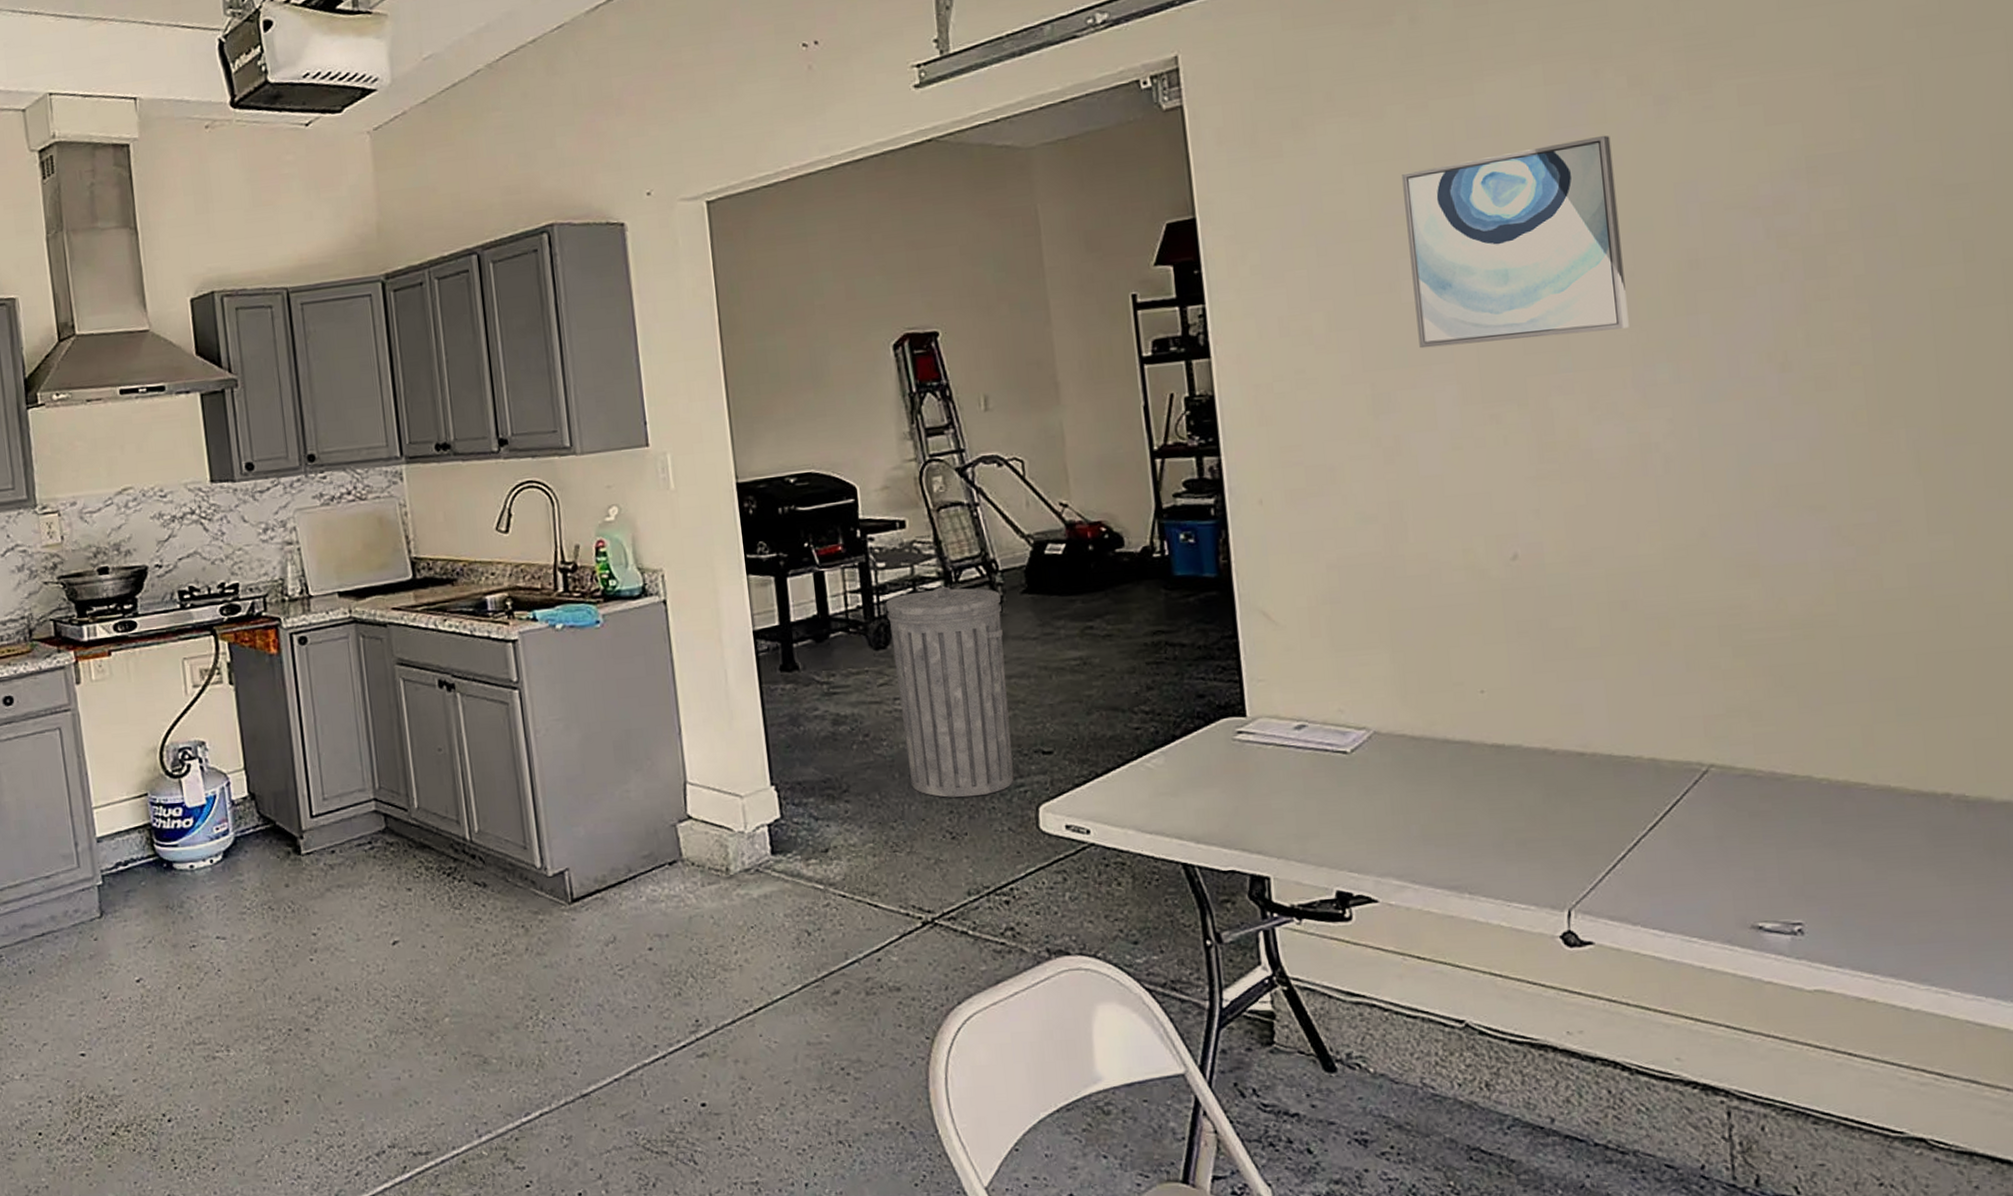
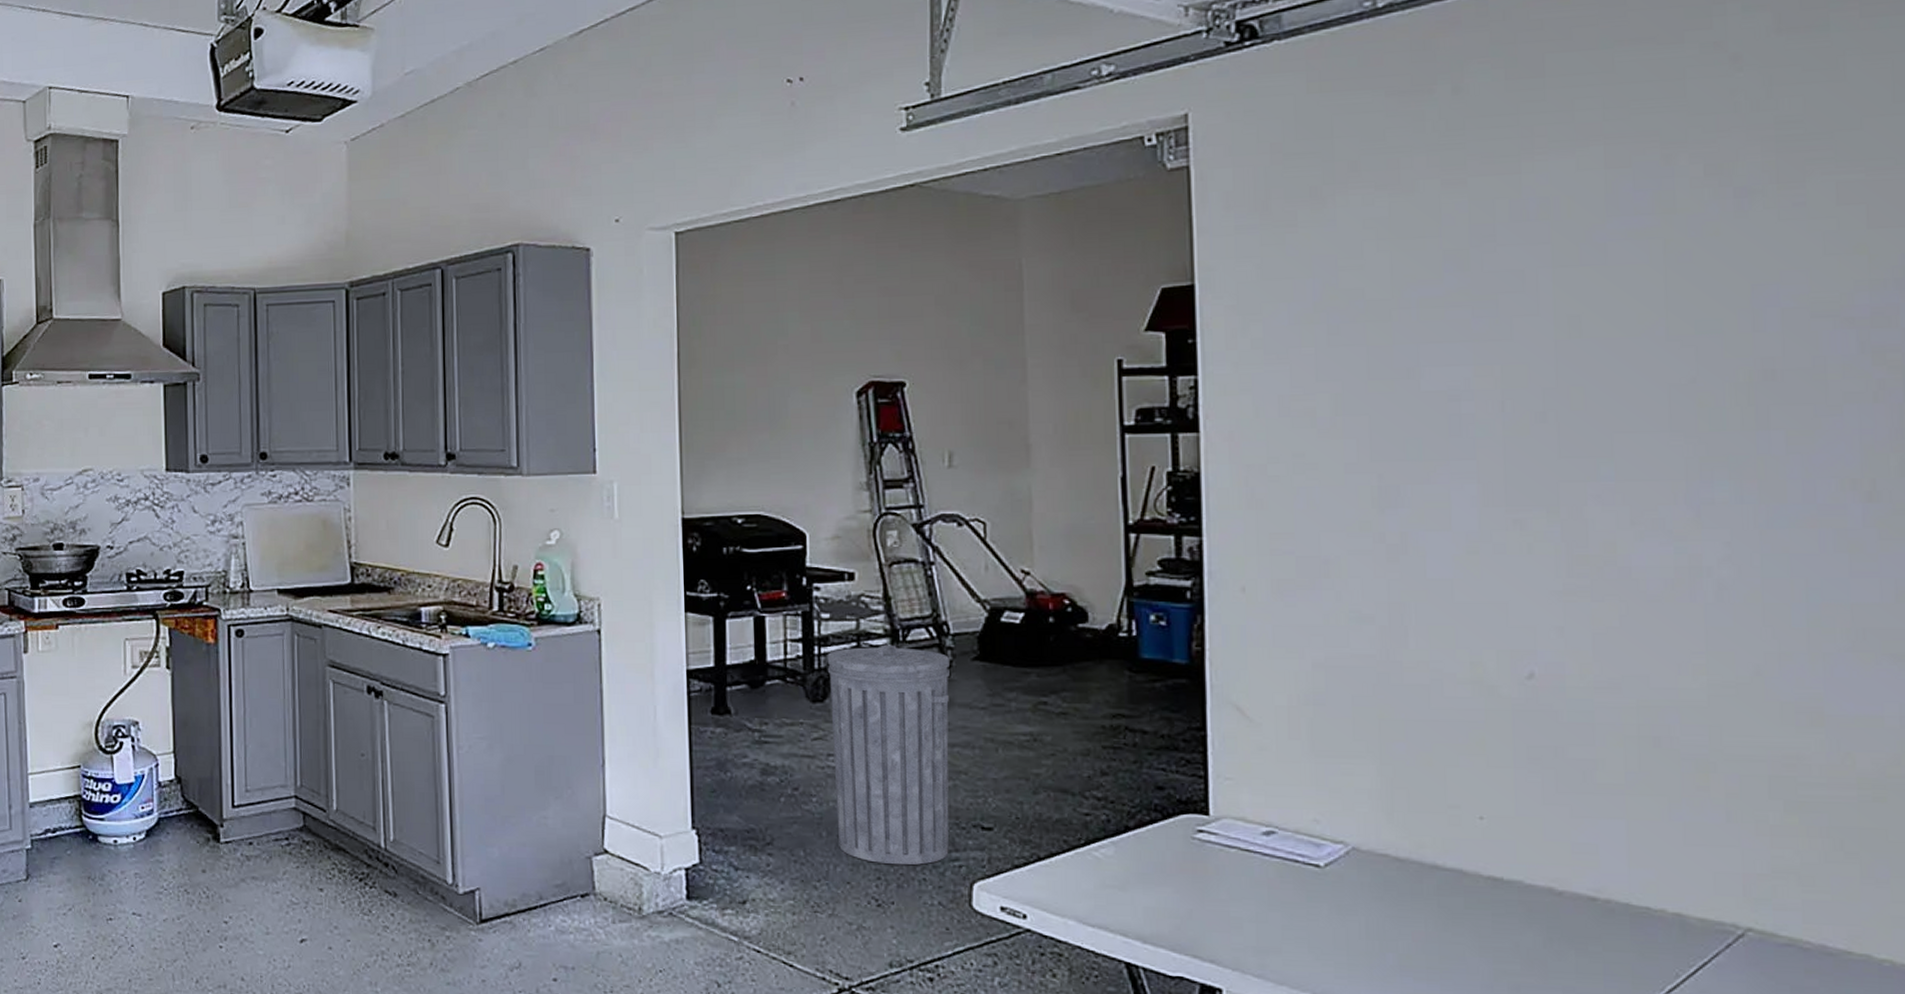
wall art: present [1402,135,1629,349] -> none [1431,226,1686,442]

